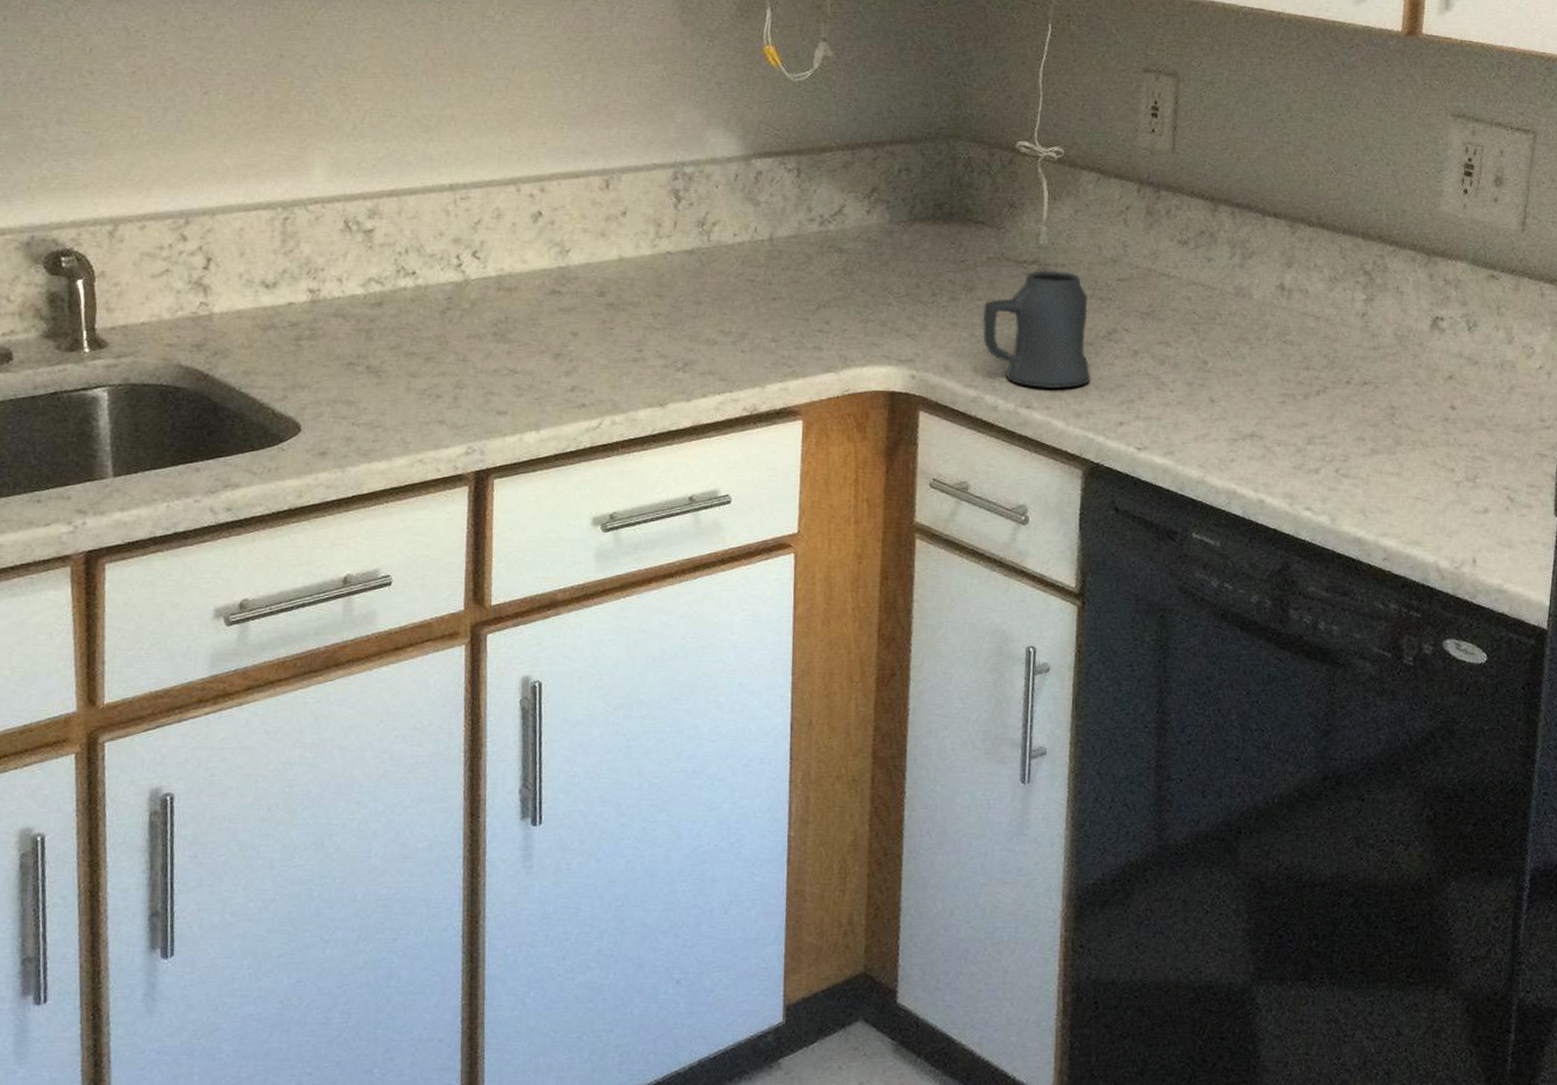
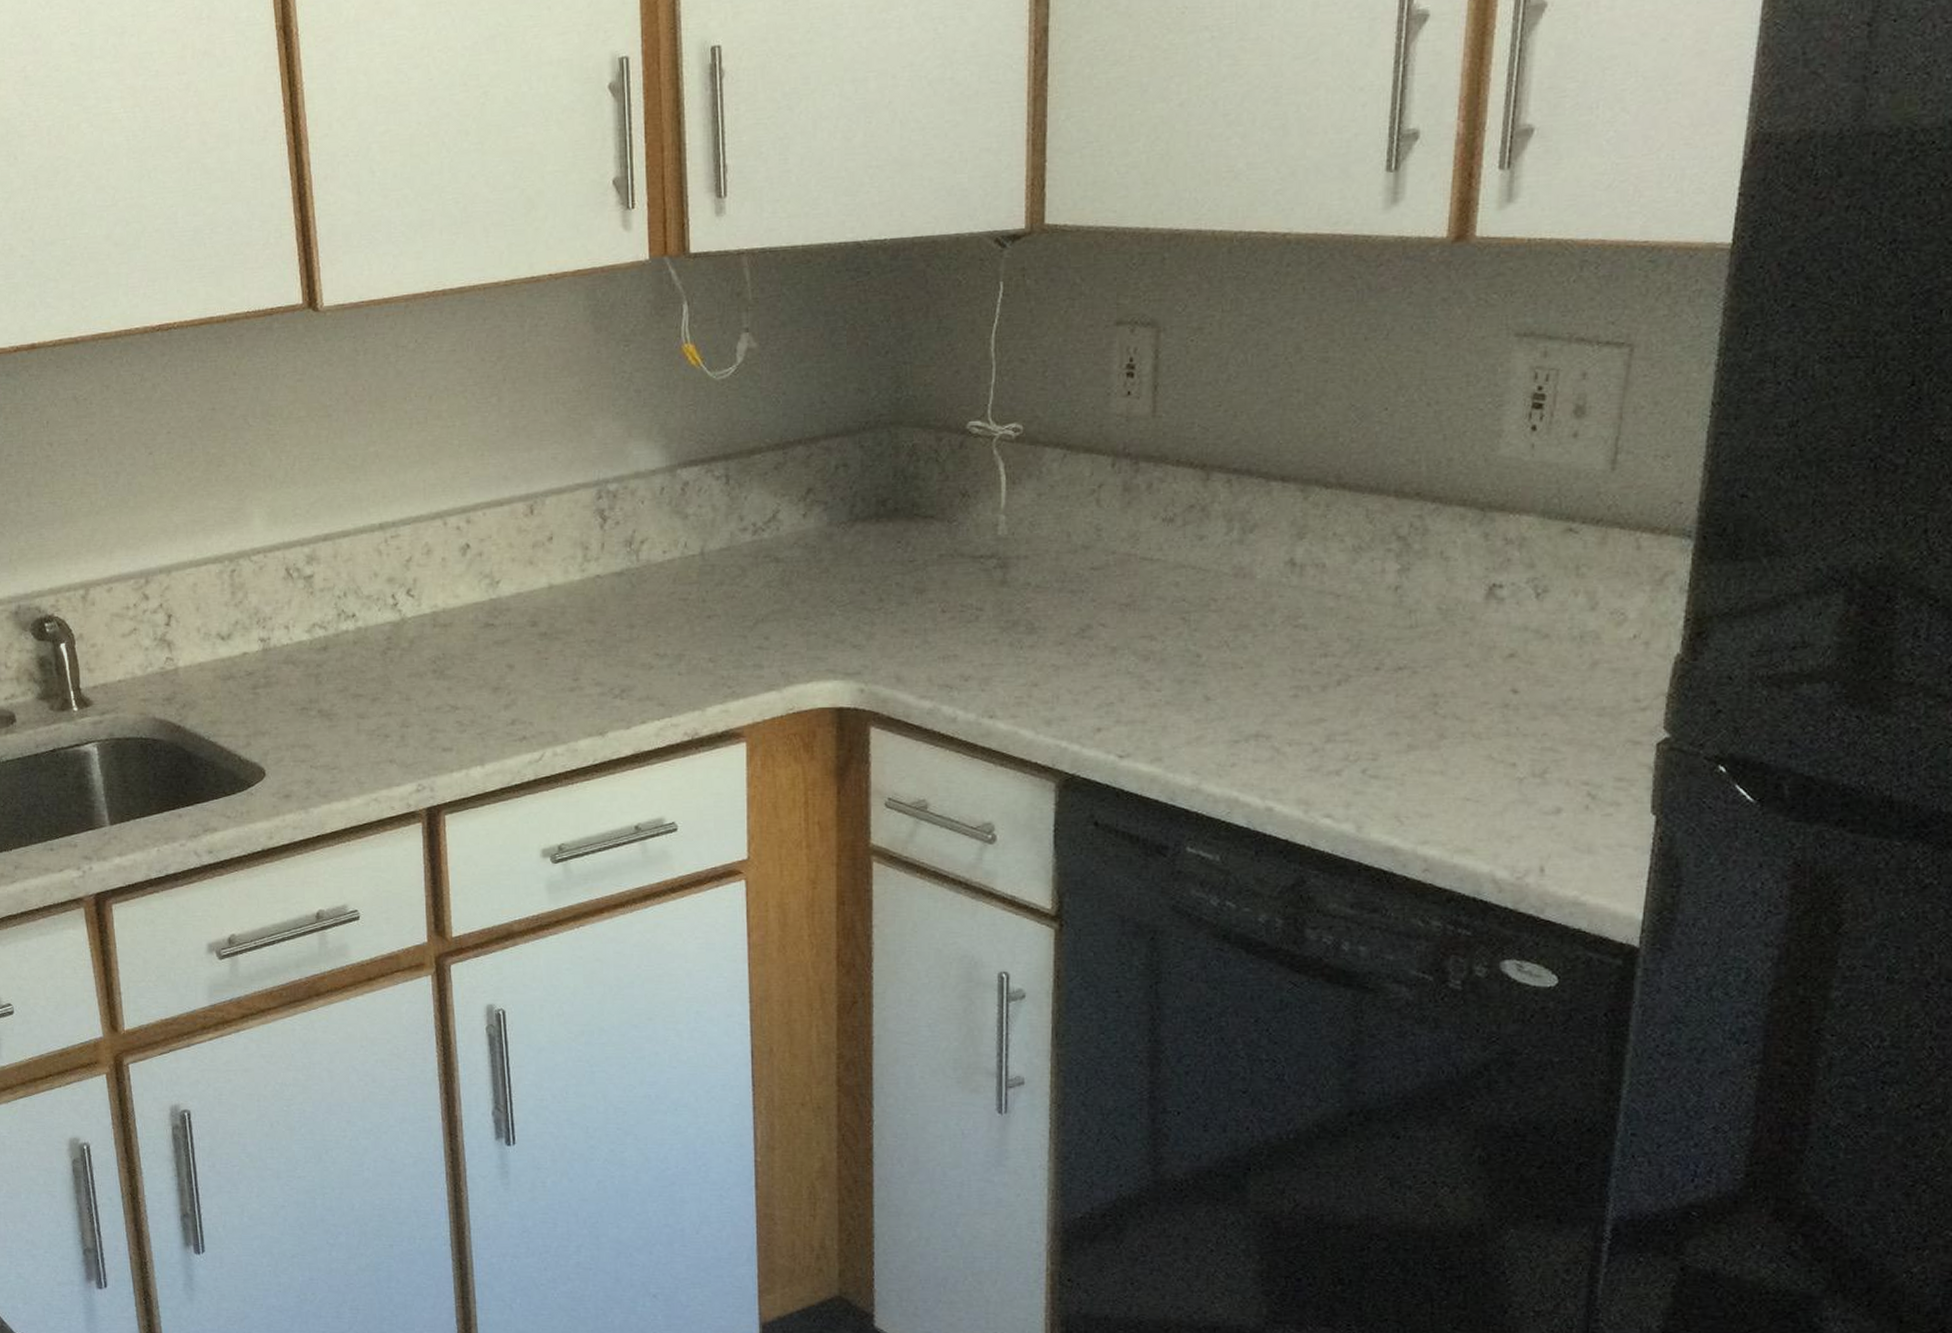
mug: present [982,270,1091,390] -> none [935,563,1062,696]

